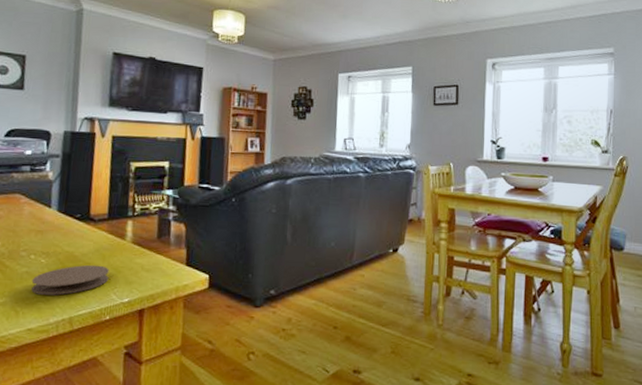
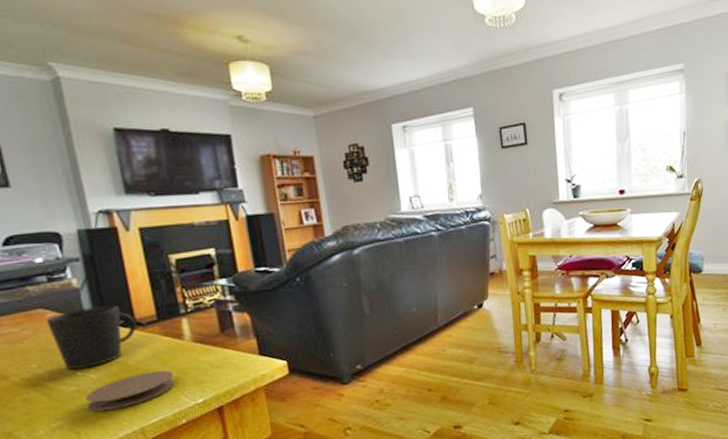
cup: none [19,198,90,253] -> present [46,304,137,370]

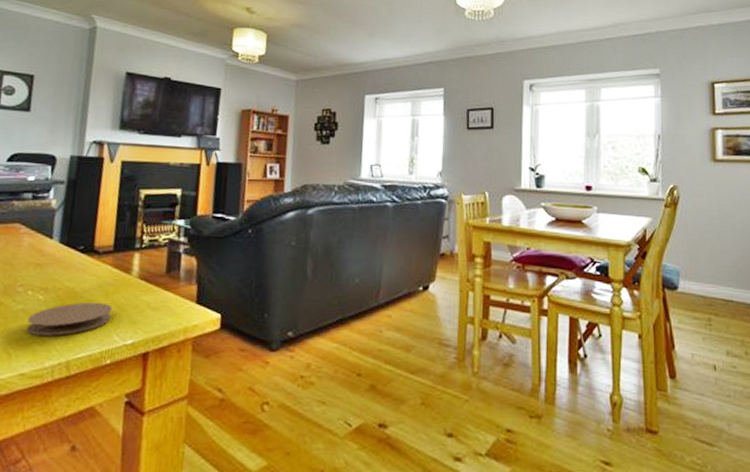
cup: present [46,304,137,370] -> none [18,228,94,288]

